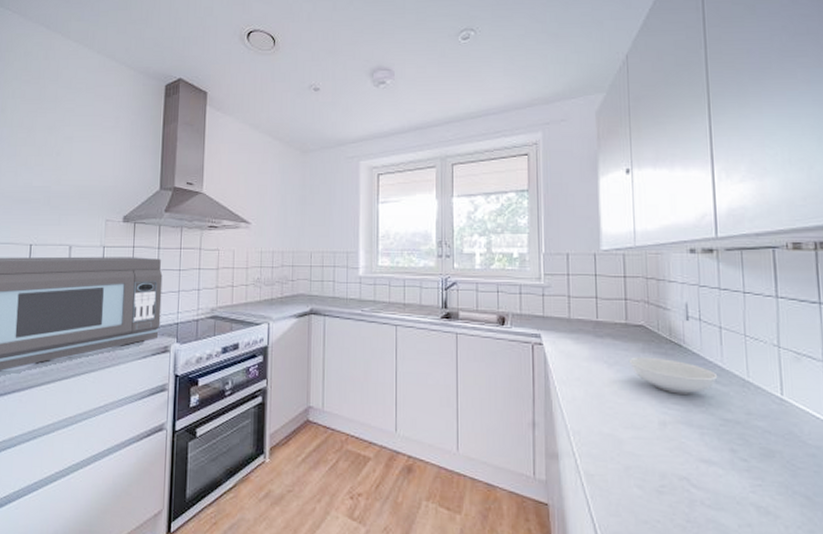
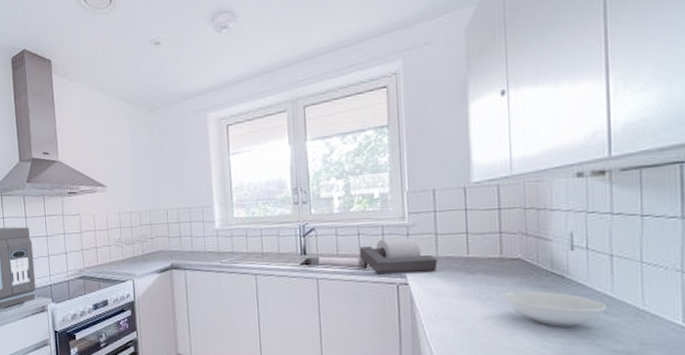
paper towel holder: none [497,297,570,334] -> present [359,237,438,275]

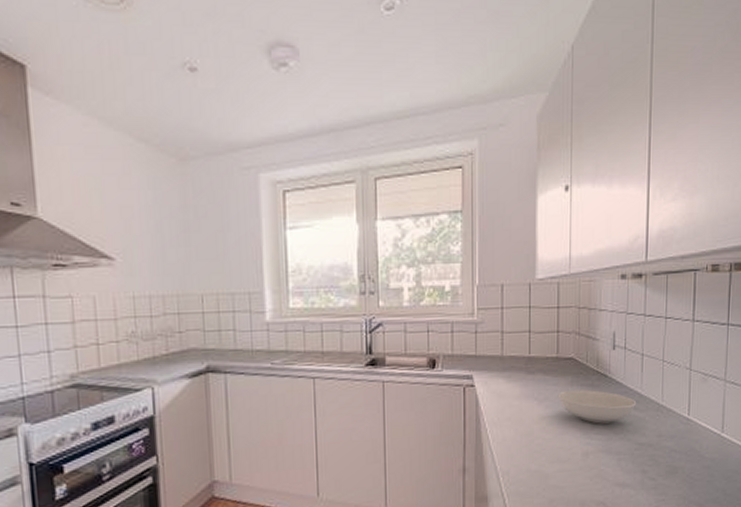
paper towel holder: present [359,237,438,275] -> none [428,335,502,376]

